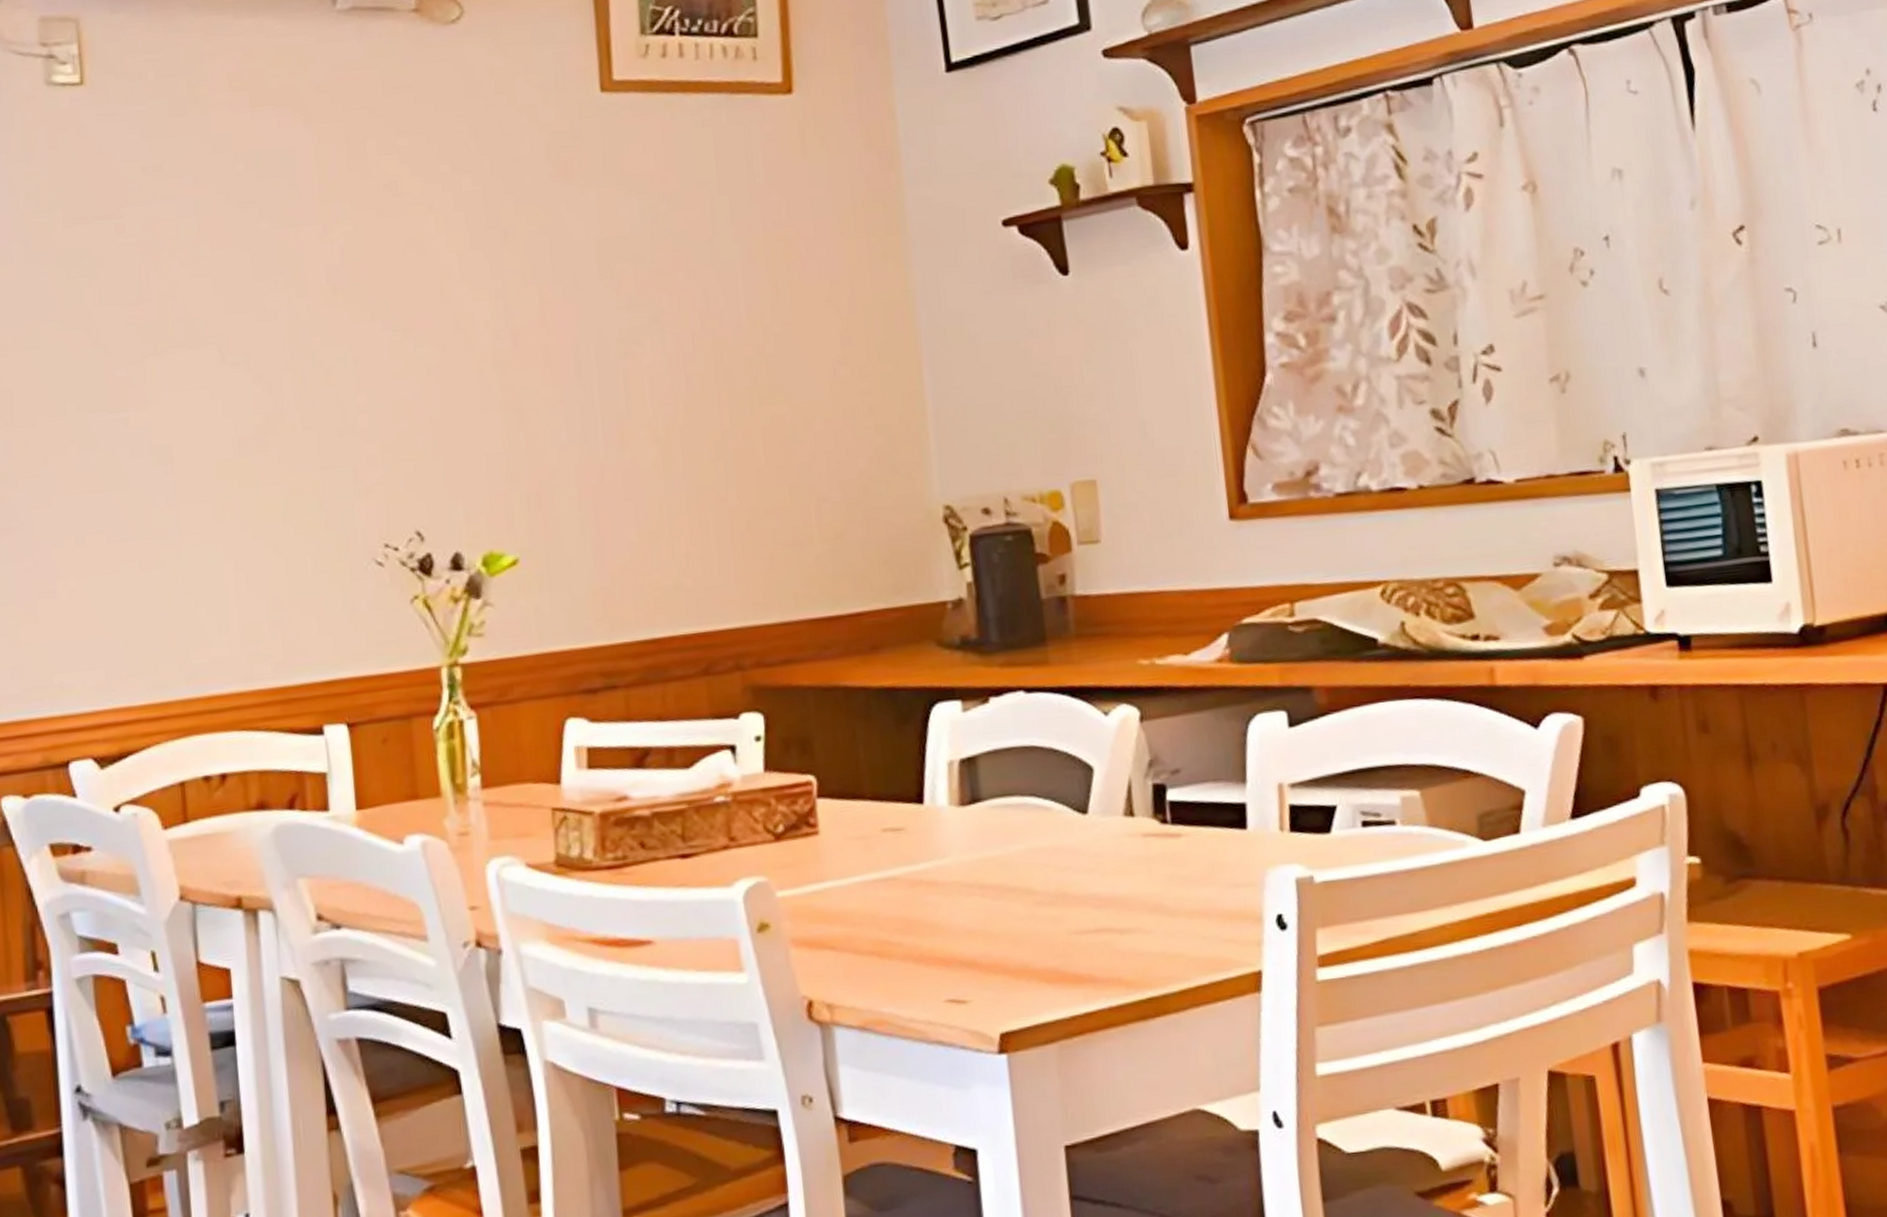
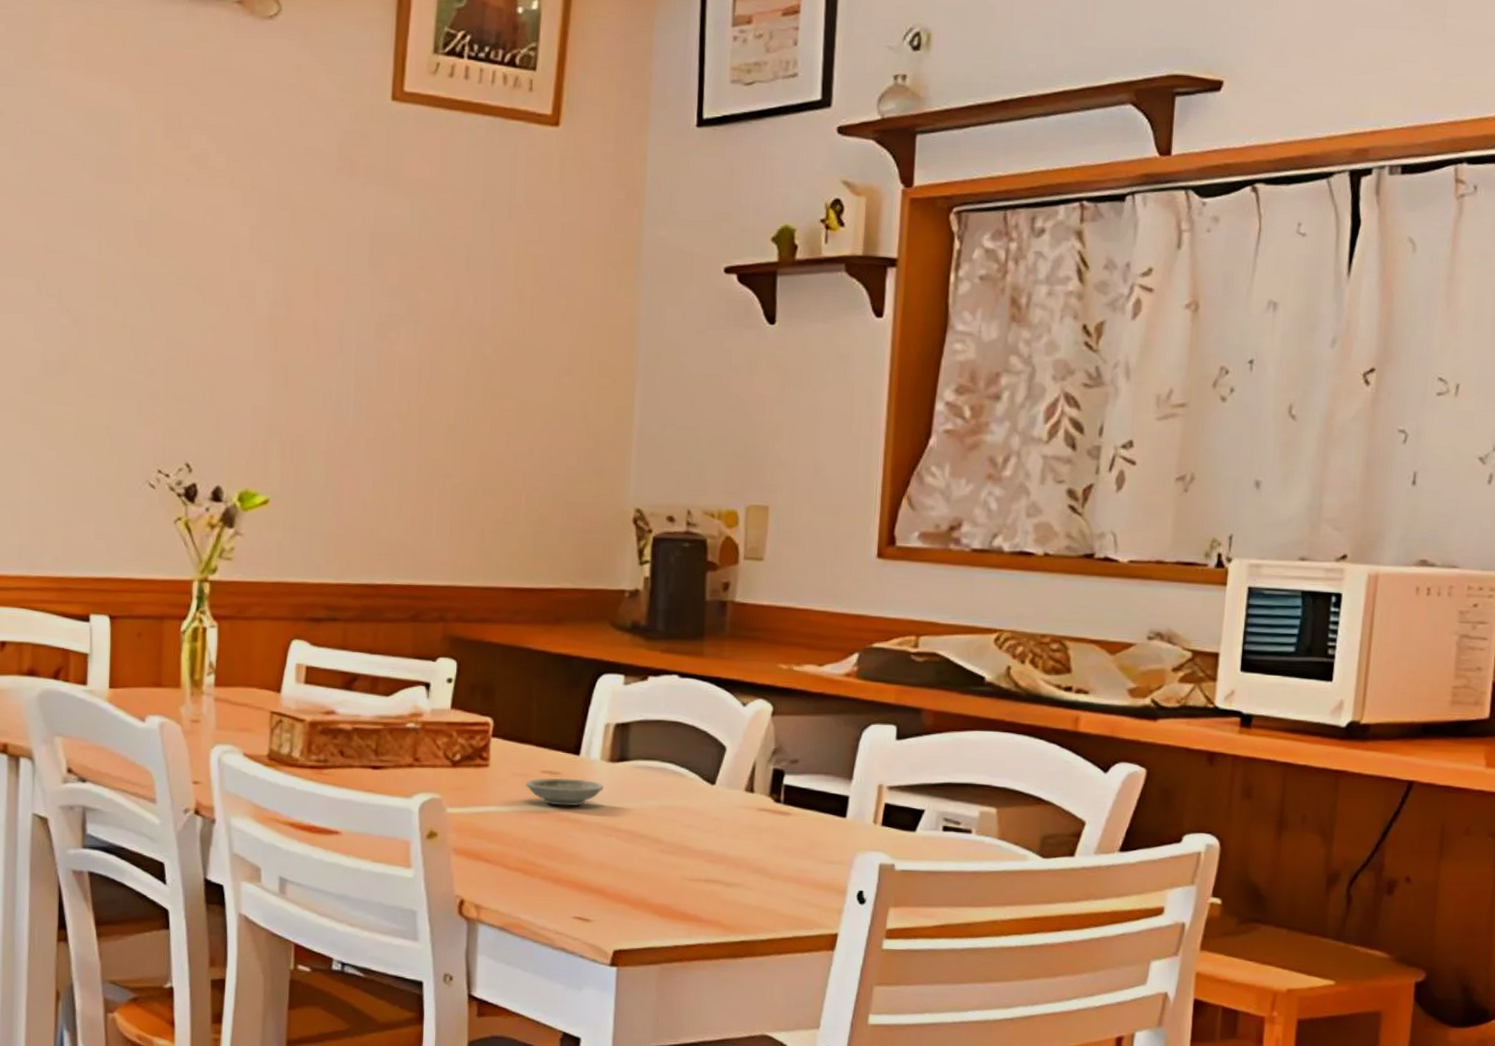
saucer: none [865,831,958,868] -> present [526,777,604,807]

